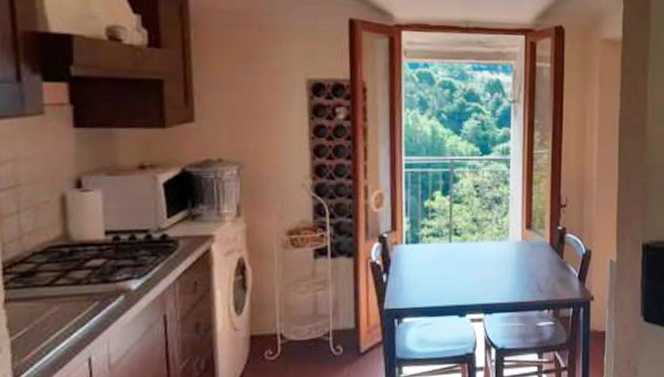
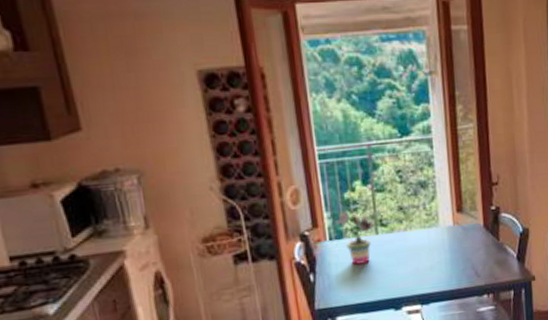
potted plant: none [412,201,449,269] -> present [334,191,375,265]

